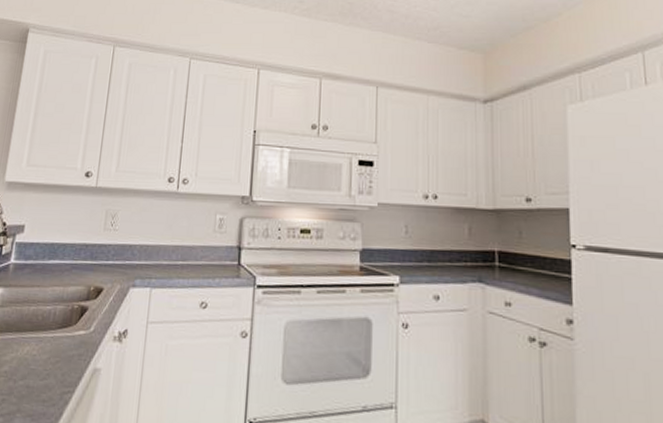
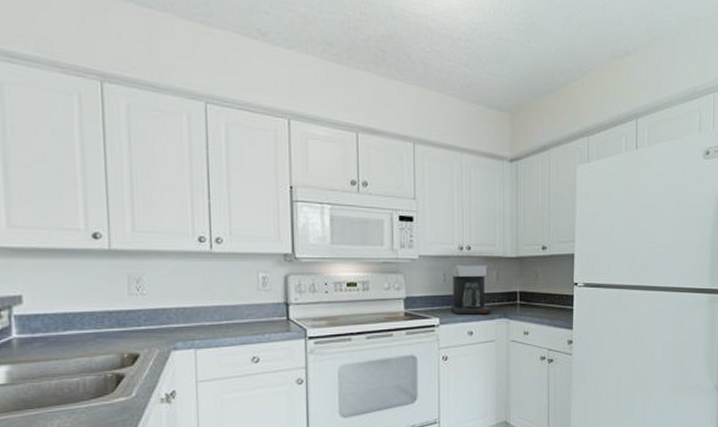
coffee maker: none [413,215,462,276] -> present [451,265,491,315]

